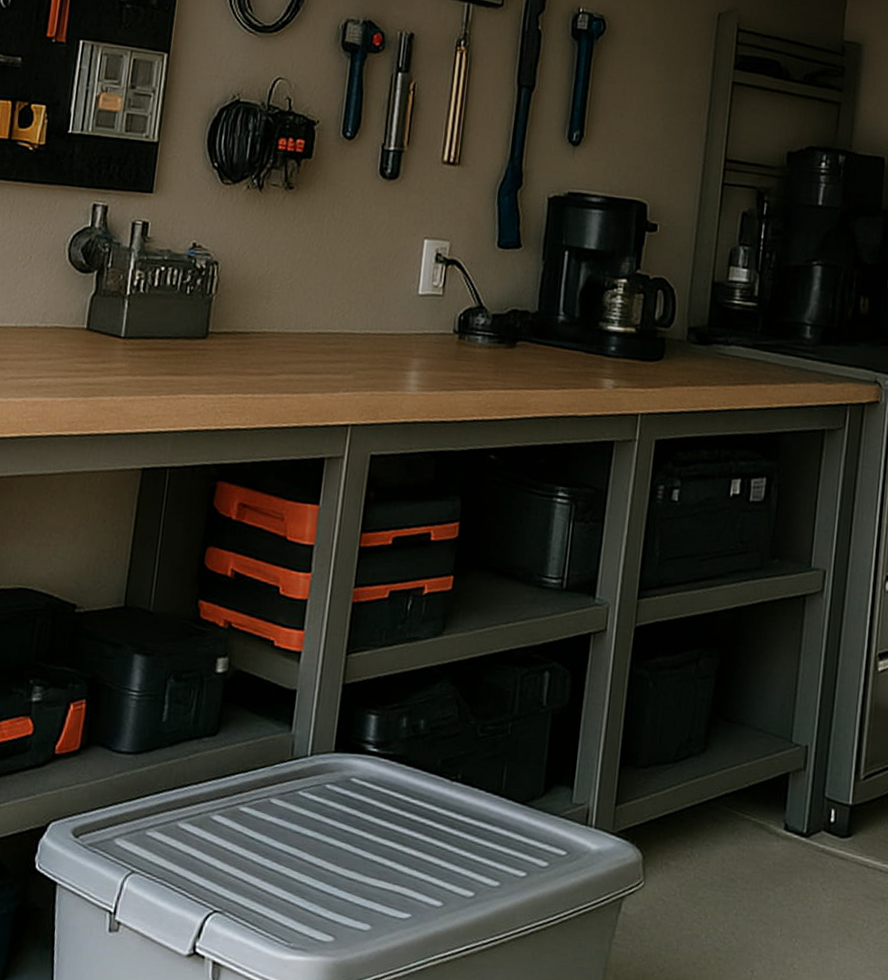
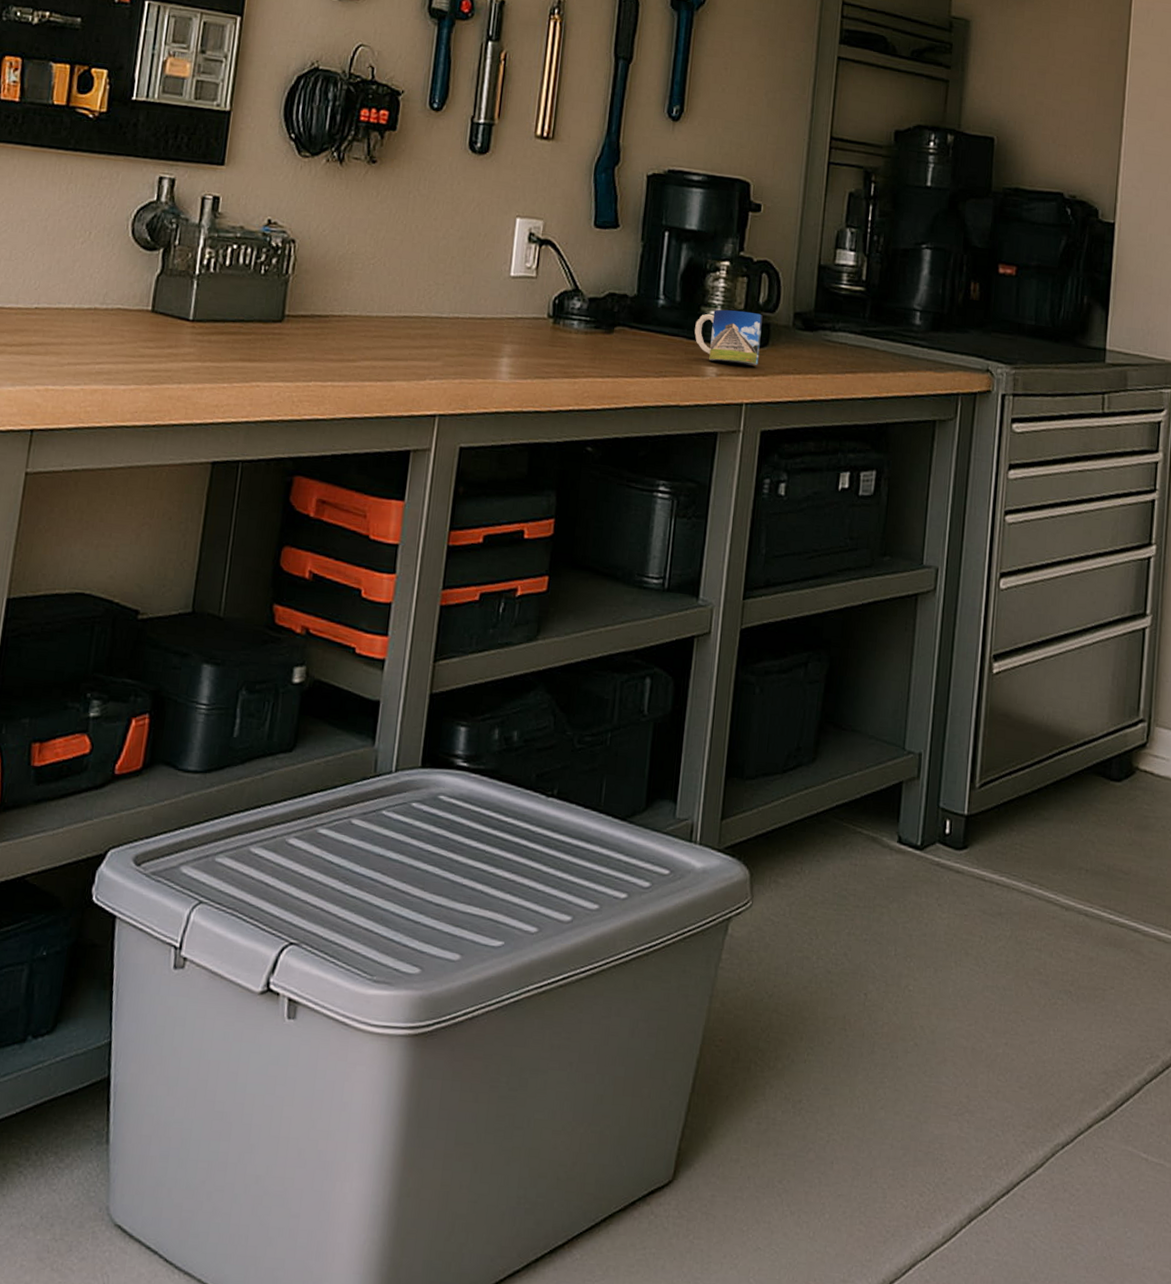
mug: none [593,324,658,378] -> present [694,309,763,366]

